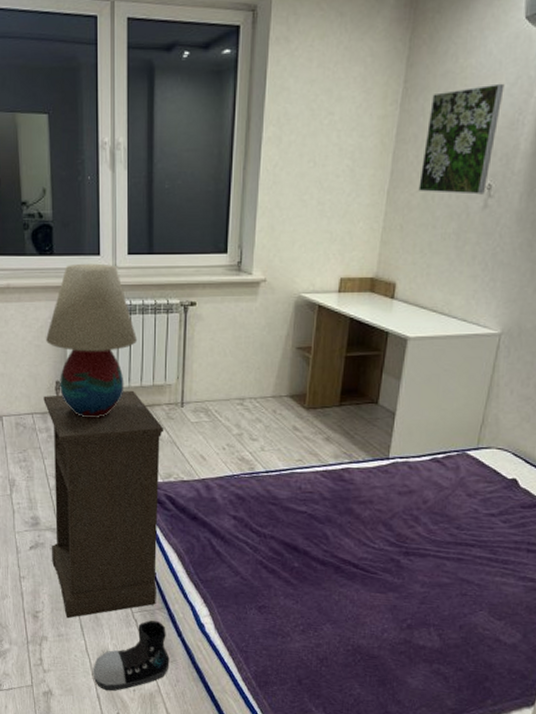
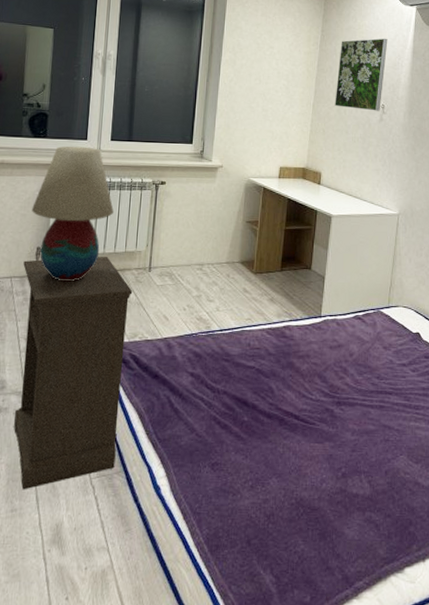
shoe: present [93,620,170,691] -> none [44,486,125,572]

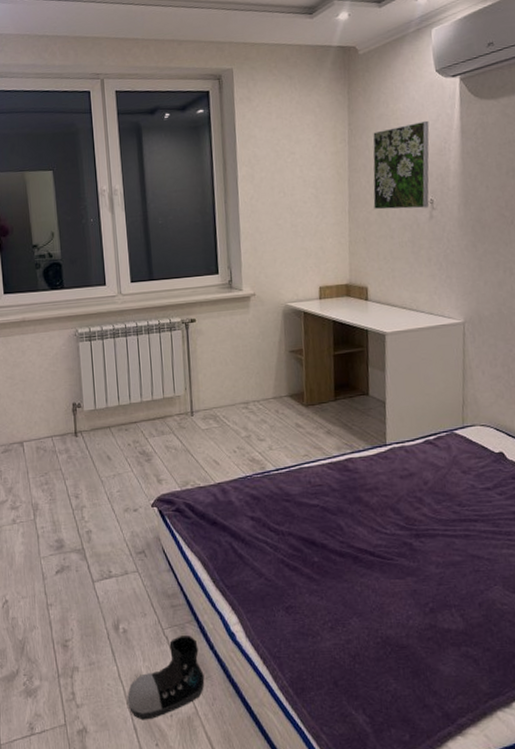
nightstand: present [14,256,133,490] -> none [61,404,185,644]
table lamp: present [32,146,115,282] -> none [61,292,146,436]
shoe: none [44,486,125,572] -> present [127,635,205,720]

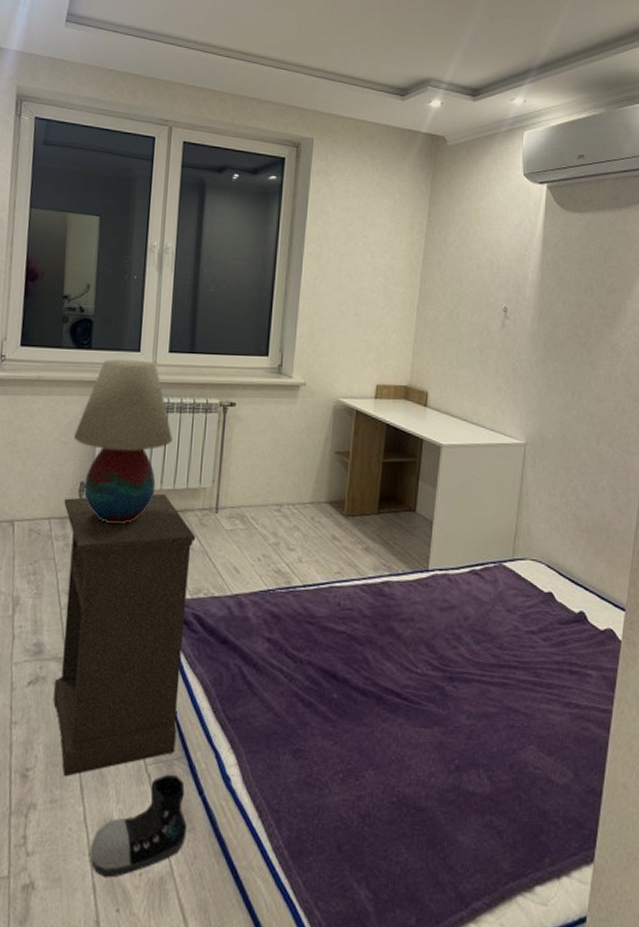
table lamp: none [61,292,146,436] -> present [74,359,174,524]
nightstand: none [61,404,185,644] -> present [53,493,196,777]
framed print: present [373,120,430,210] -> none [444,224,511,316]

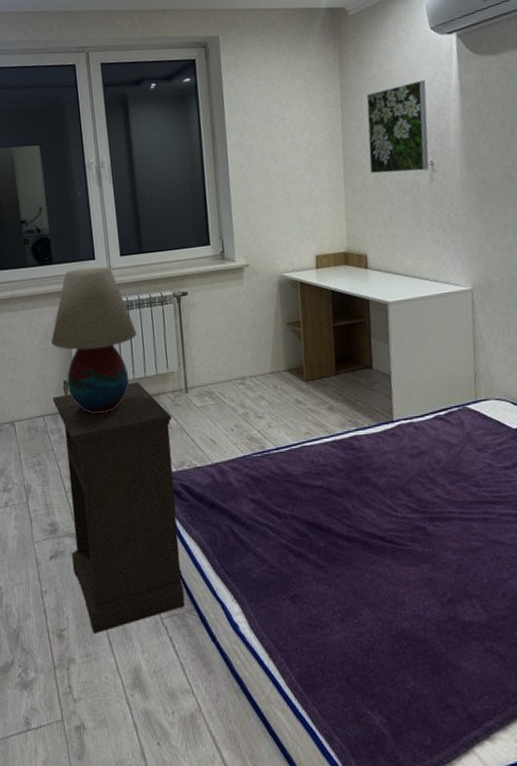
shoe: present [90,775,187,878] -> none [126,626,208,717]
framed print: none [444,224,511,316] -> present [366,80,429,174]

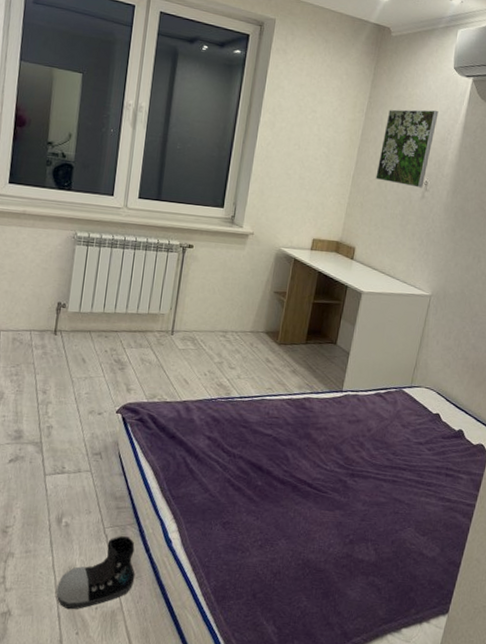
table lamp: present [51,267,138,414] -> none [54,200,139,339]
nightstand: present [53,381,185,634] -> none [30,315,154,534]
shoe: none [126,626,208,717] -> present [56,536,135,610]

